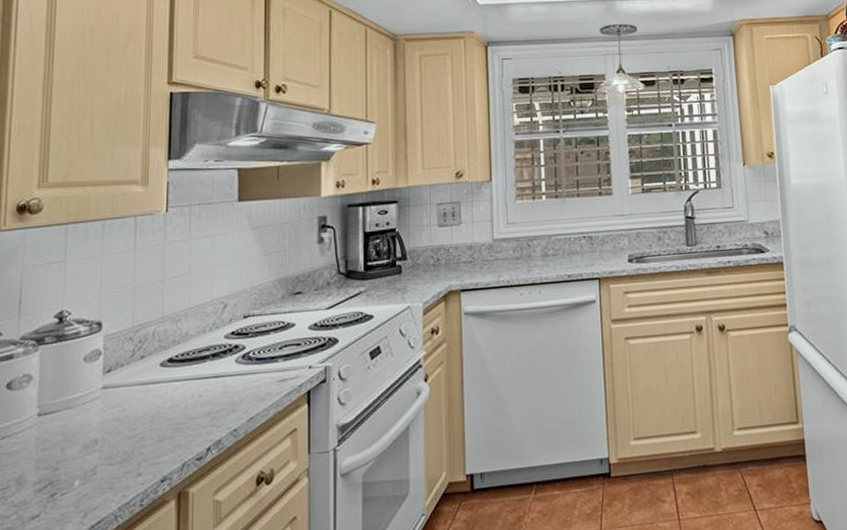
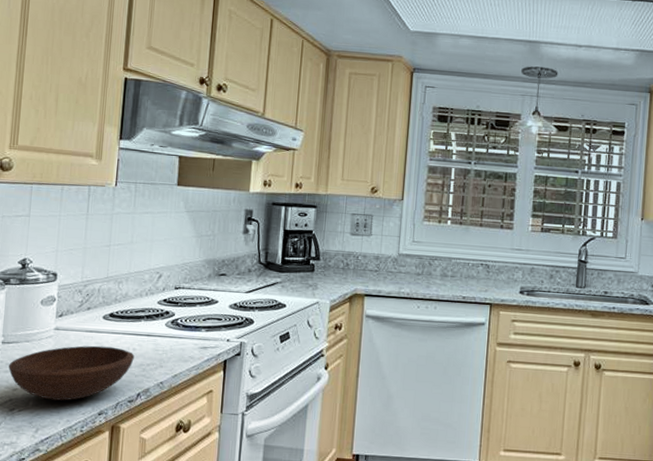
bowl: none [47,397,201,475] -> present [9,345,135,401]

